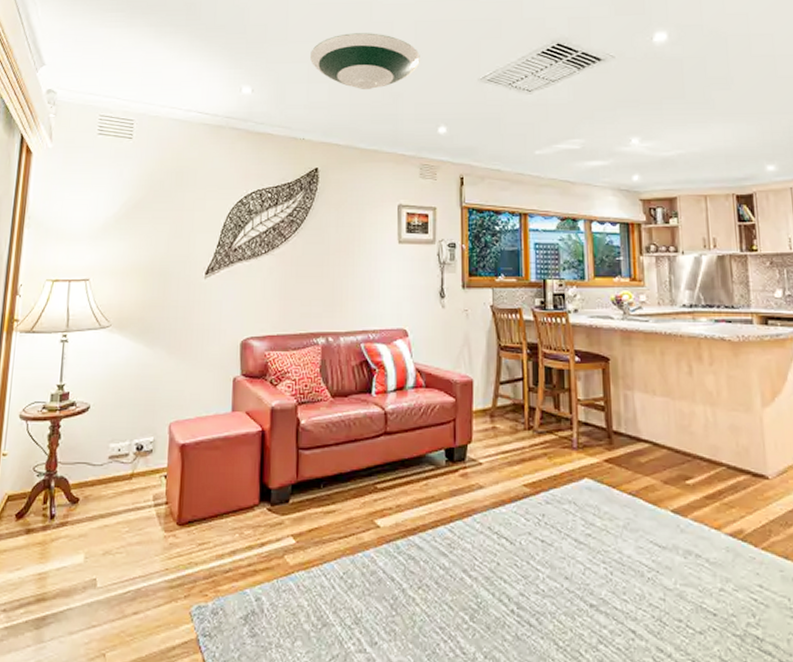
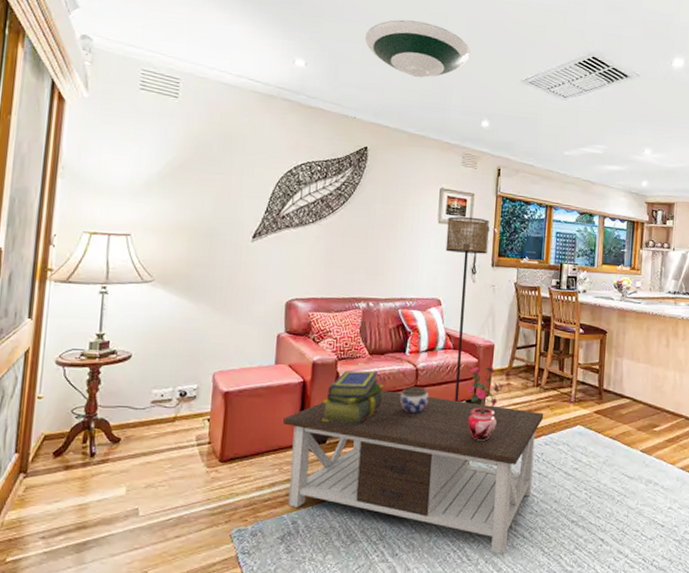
coffee table: none [242,439,541,648] -> present [283,390,544,555]
stack of books: none [283,416,350,482] -> present [322,370,385,426]
jar: none [369,433,402,466] -> present [400,386,429,414]
floor lamp: none [408,233,456,450] -> present [445,216,489,401]
potted plant: none [446,405,490,499] -> present [467,365,505,441]

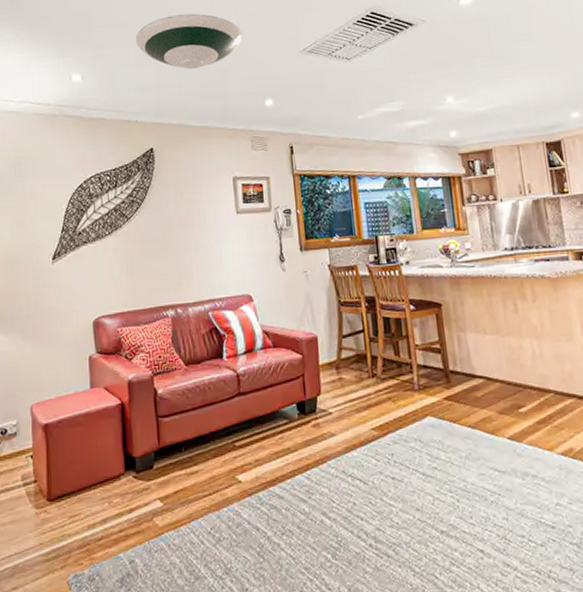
coffee table: present [283,390,544,555] -> none [106,402,388,580]
stack of books: present [322,370,385,426] -> none [144,383,206,446]
jar: present [400,386,429,414] -> none [225,394,256,425]
floor lamp: present [445,216,489,401] -> none [245,201,293,405]
potted plant: present [467,365,505,441] -> none [295,360,337,447]

